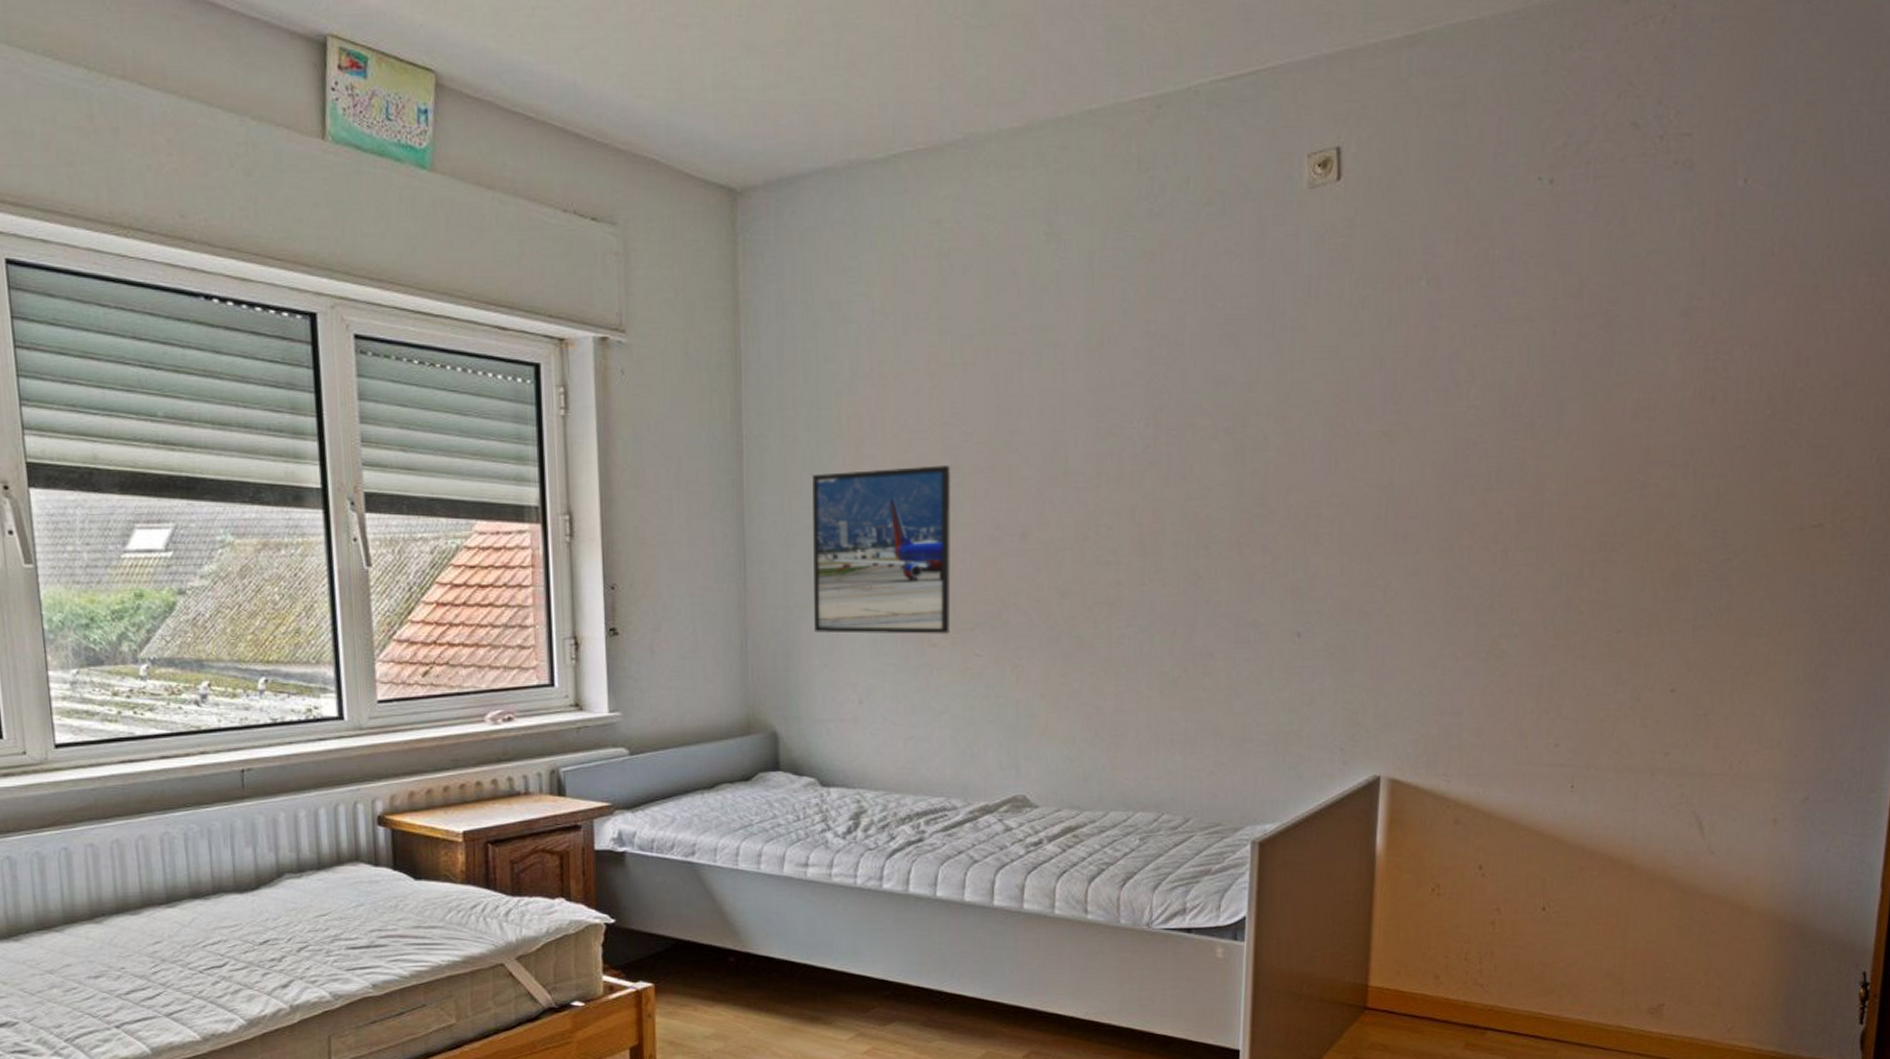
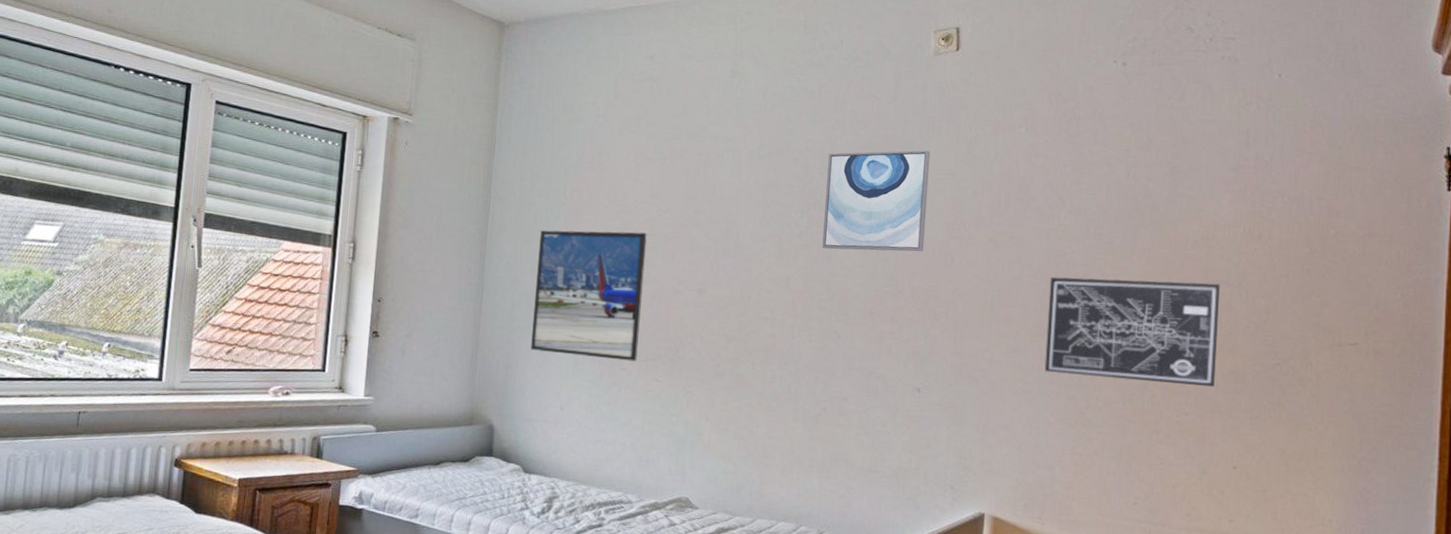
wall art: none [1174,322,1307,465] -> present [822,150,931,252]
wall art: none [1450,465,1663,597] -> present [1044,276,1220,387]

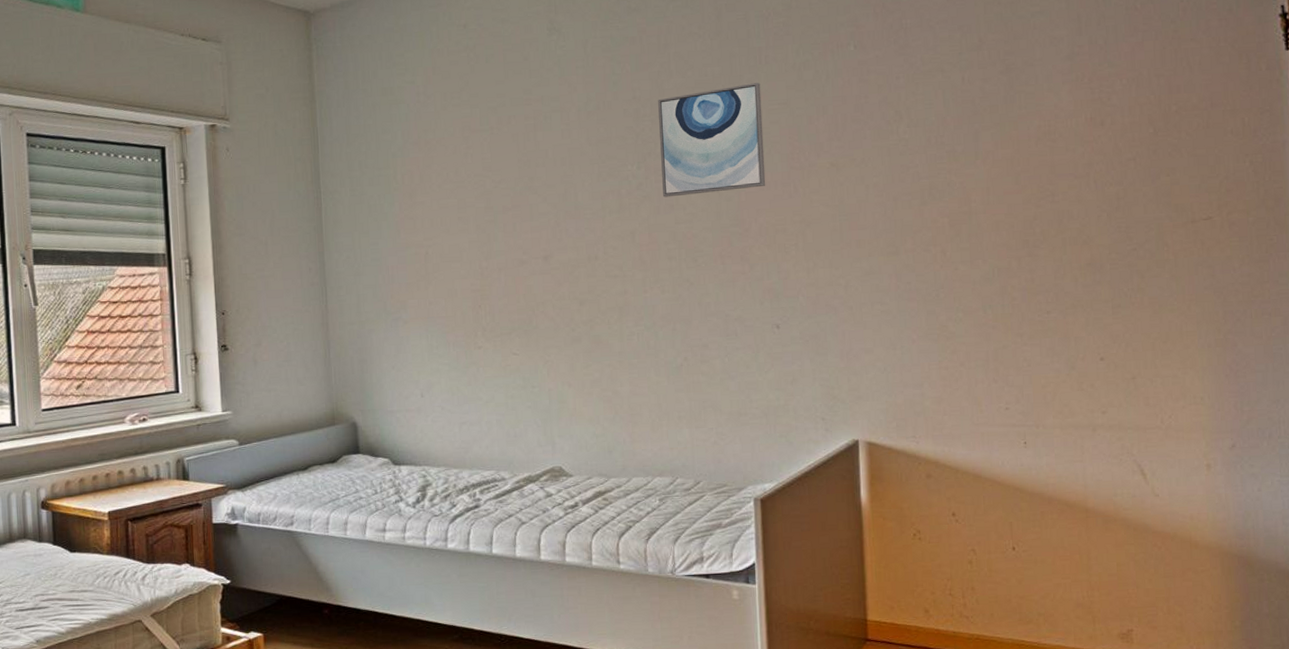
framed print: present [531,230,647,362] -> none [376,207,491,342]
wall art: present [1044,276,1220,387] -> none [896,177,1073,290]

